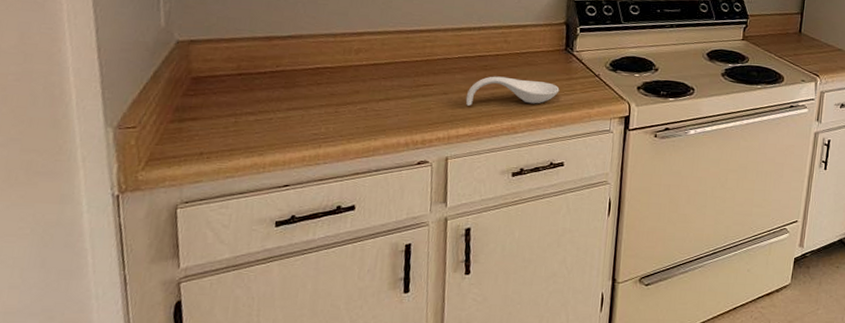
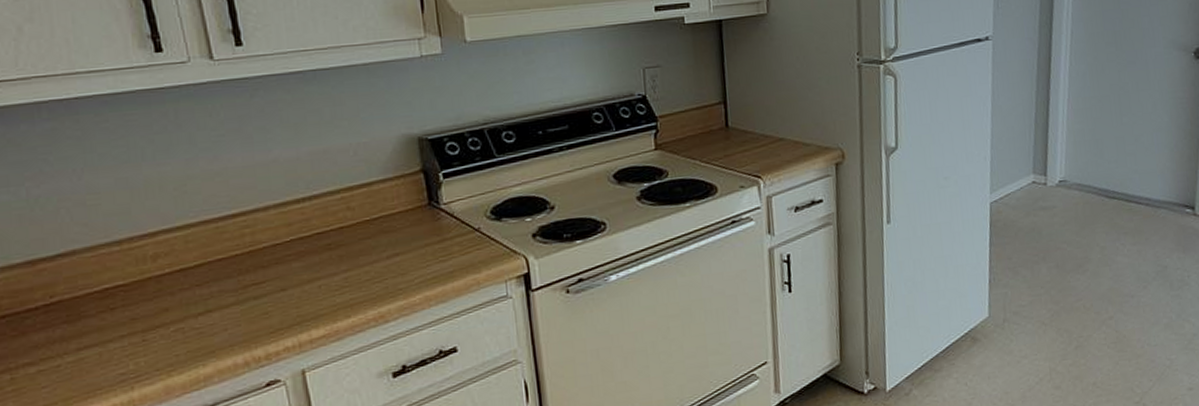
spoon rest: present [465,76,560,106] -> none [311,250,432,300]

